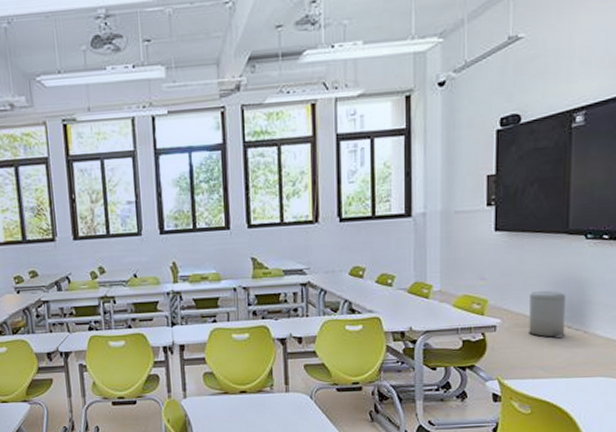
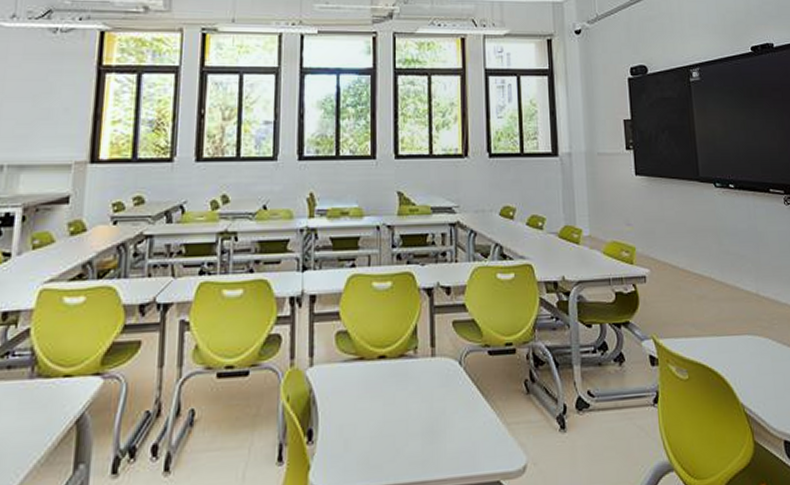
pedal bin: present [529,290,567,338] -> none [673,238,710,291]

